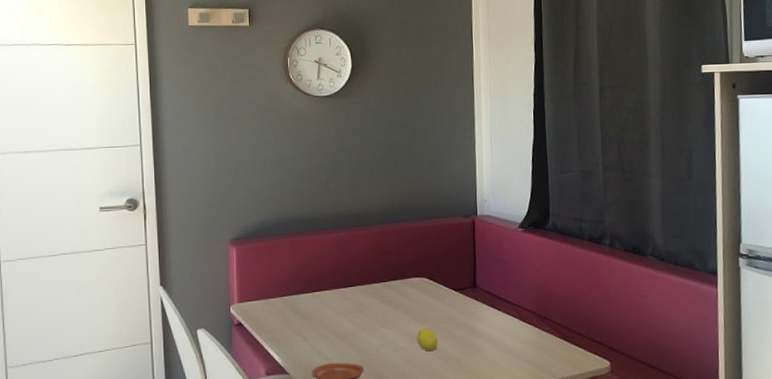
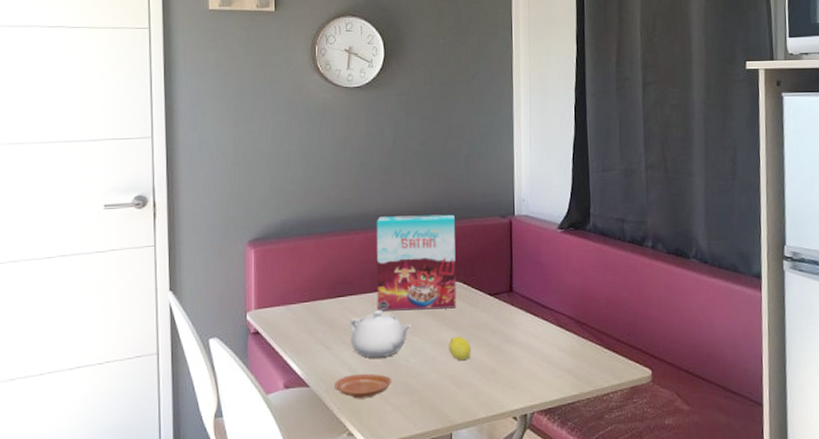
teapot: none [325,304,381,348] -> present [350,310,411,358]
cereal box: none [347,215,424,305] -> present [376,214,457,312]

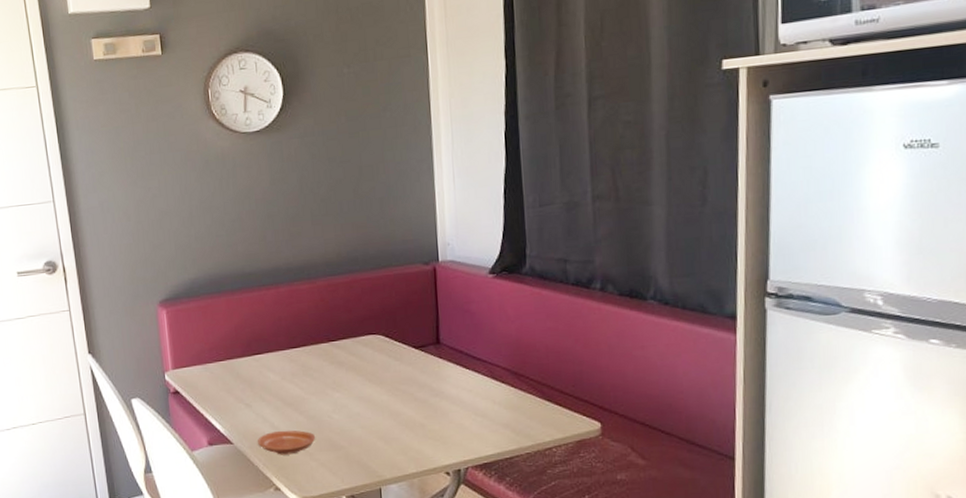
teapot: present [350,310,411,358] -> none [268,367,332,415]
cereal box: present [376,214,457,312] -> none [287,264,379,368]
fruit: present [449,336,471,361] -> none [373,391,397,416]

